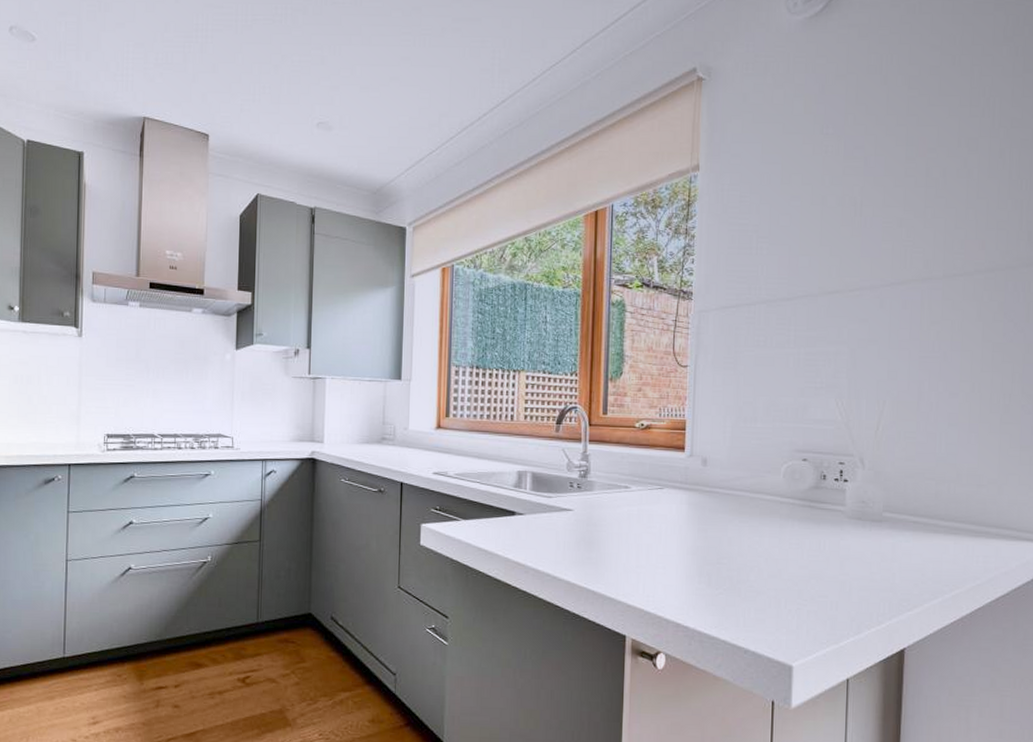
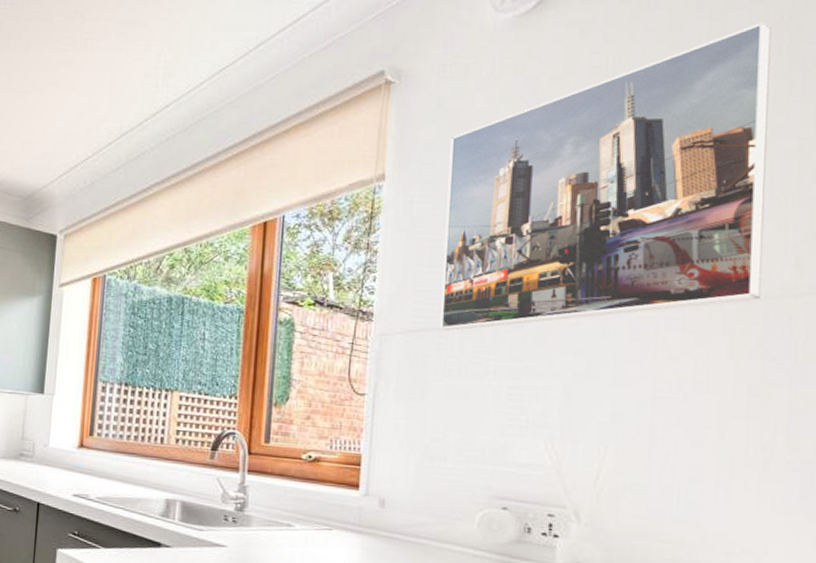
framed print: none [748,26,1010,306] -> present [439,21,771,331]

